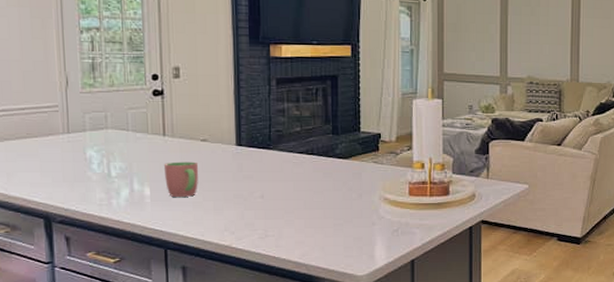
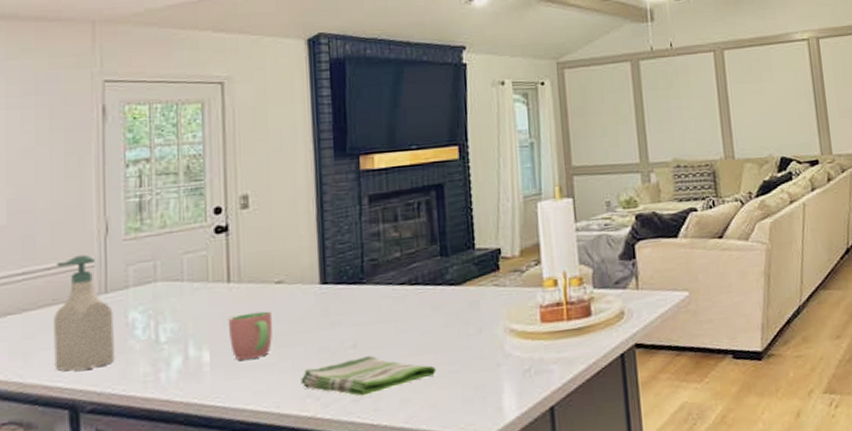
soap bottle: none [28,100,77,191] -> present [54,254,114,371]
dish towel: none [220,206,325,235] -> present [301,356,437,397]

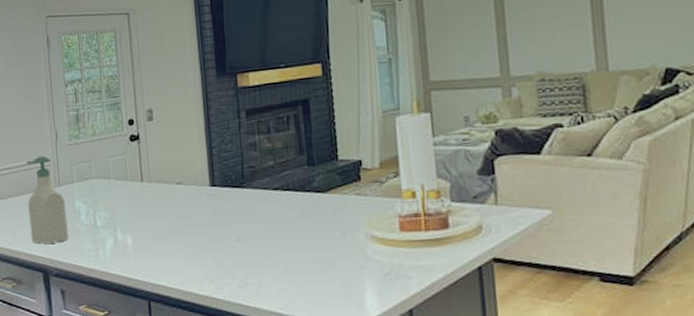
cup: present [227,311,273,360] -> none [143,206,176,245]
dish towel: present [301,356,437,397] -> none [199,250,307,283]

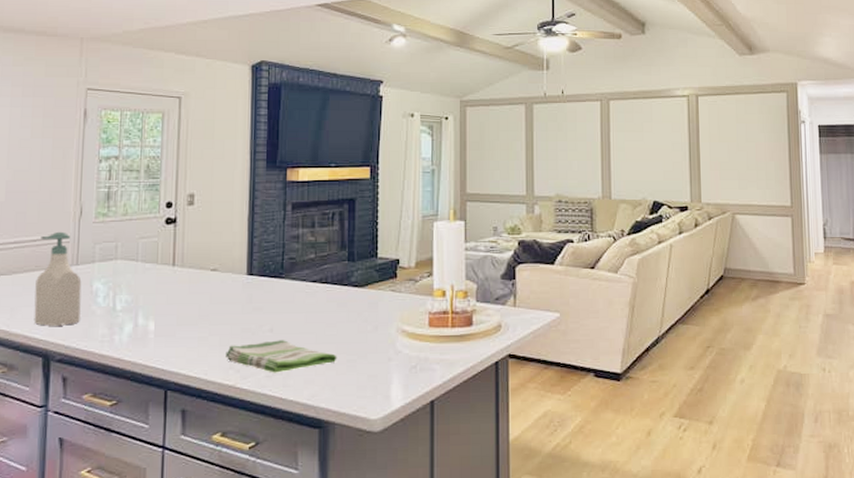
dish towel: none [199,250,307,283] -> present [225,340,337,373]

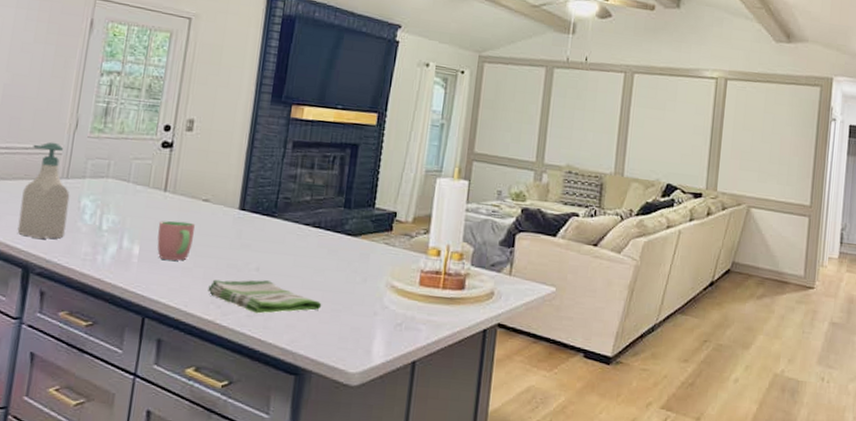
cup: none [170,293,207,332] -> present [157,220,196,261]

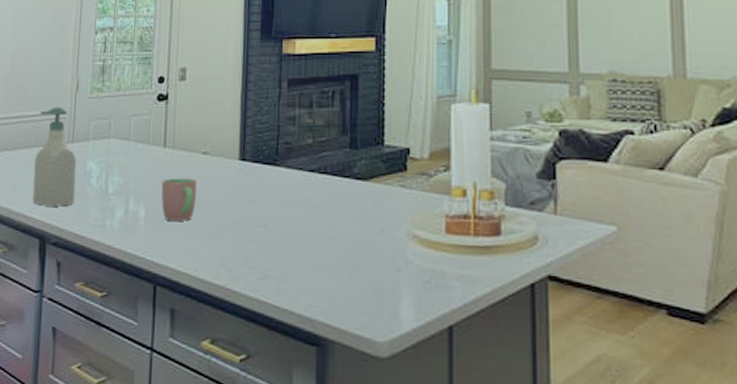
dish towel: present [208,279,322,314] -> none [216,237,338,276]

